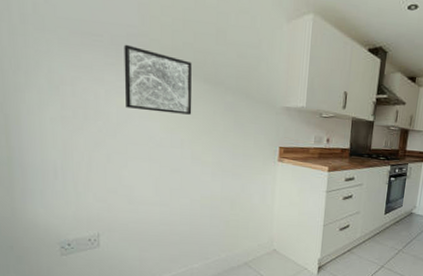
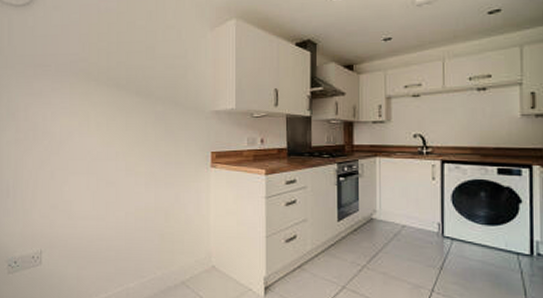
wall art: present [124,44,192,115] -> none [67,70,126,127]

